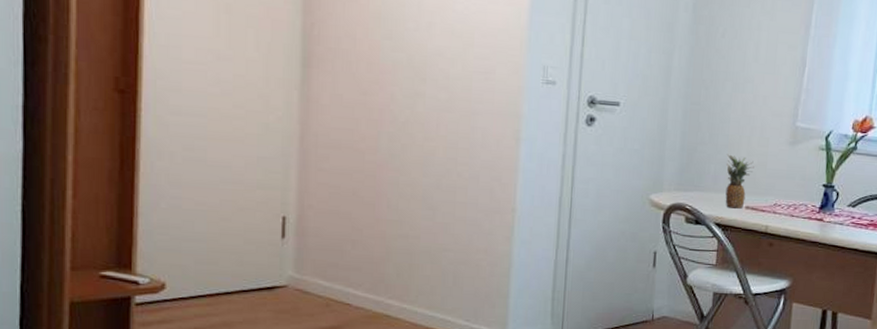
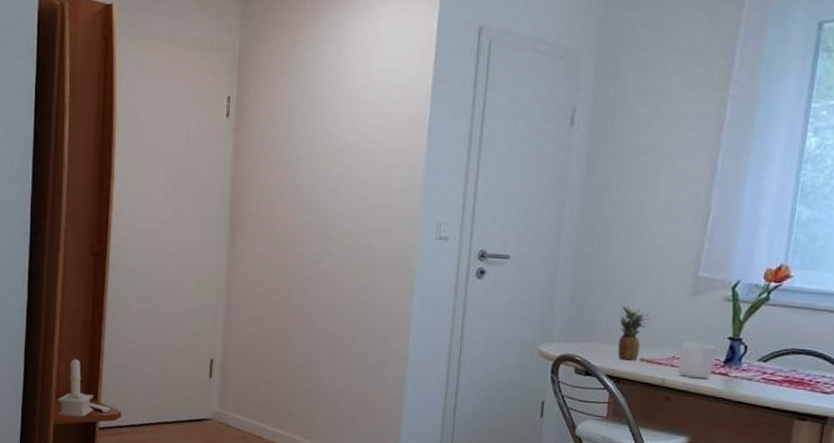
candle: none [74,217,127,292] -> present [57,356,94,418]
mug: none [779,190,813,225] -> present [677,342,717,379]

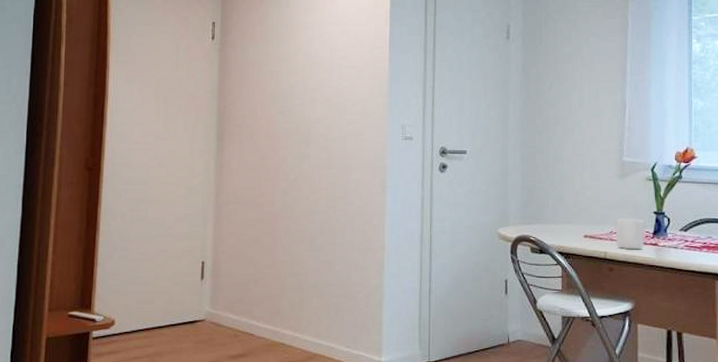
candle: present [57,356,94,418] -> none [50,268,87,329]
fruit: present [617,305,650,361] -> none [562,189,589,238]

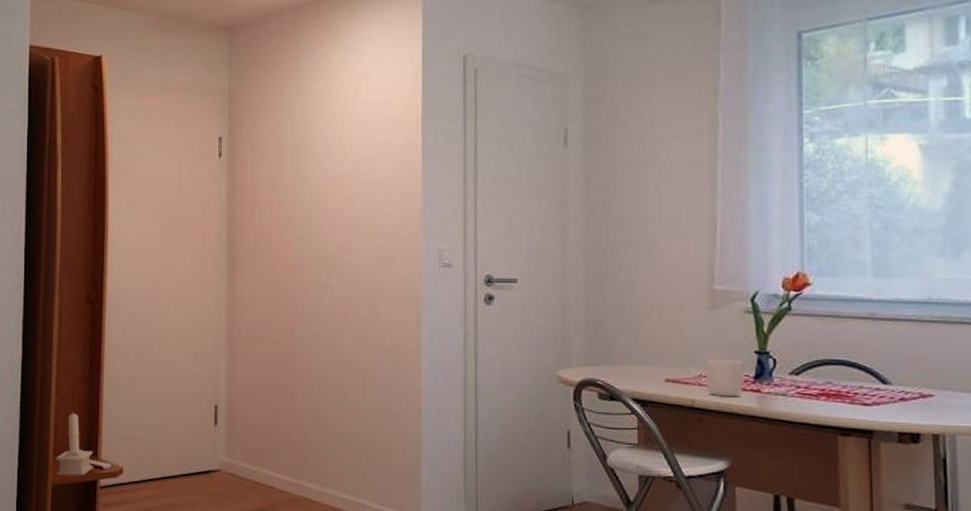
candle: none [50,268,87,329] -> present [56,410,94,477]

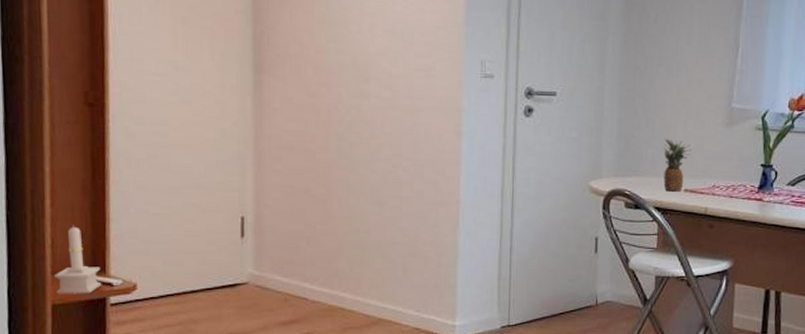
fruit: none [637,324,670,382] -> present [663,138,691,192]
mug: present [705,359,744,397] -> none [718,171,751,205]

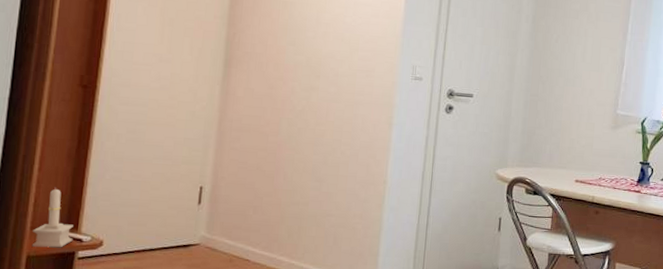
fruit: present [663,138,691,192] -> none [558,136,583,182]

